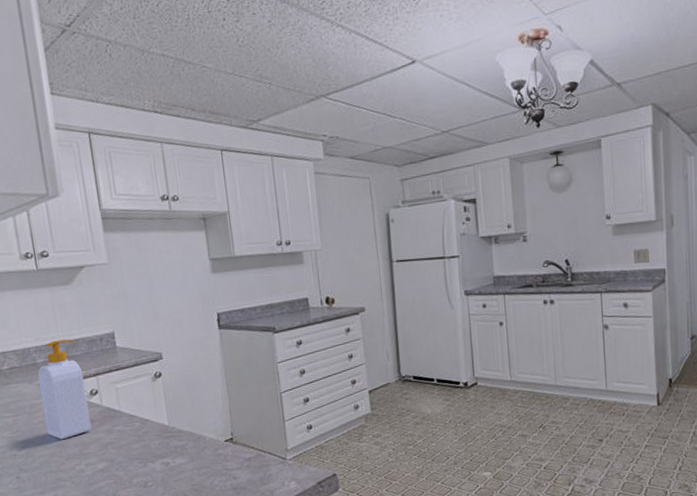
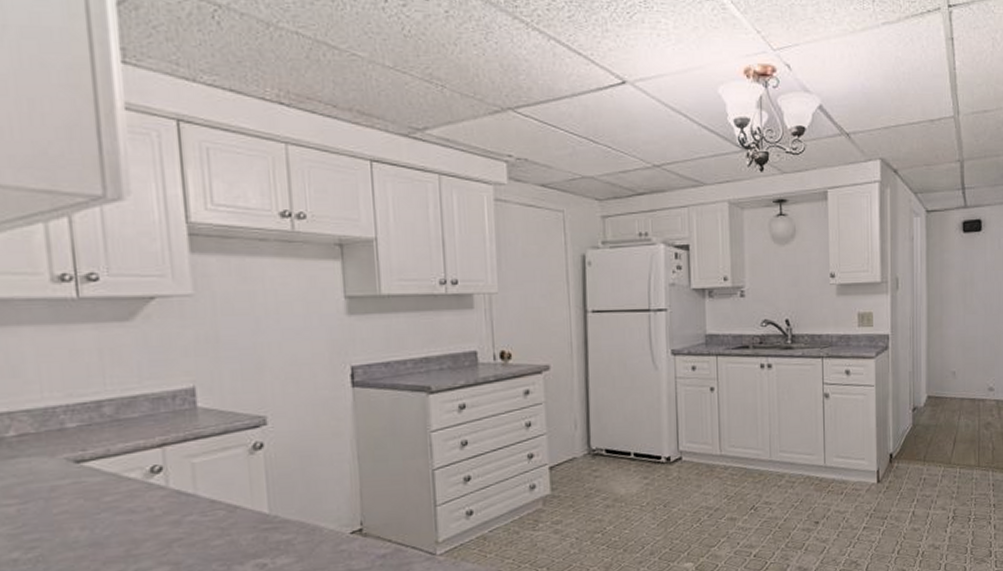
soap bottle: present [38,339,91,440] -> none [66,396,148,537]

